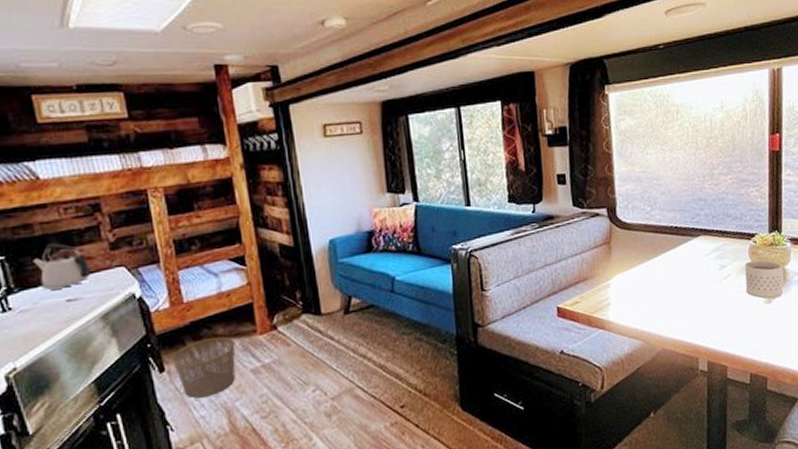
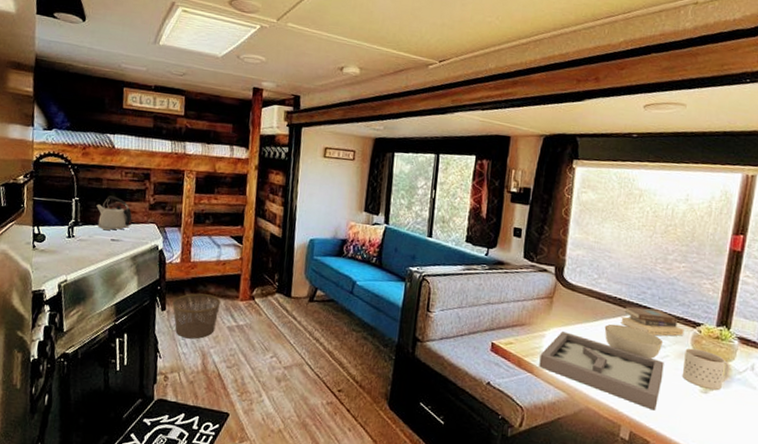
decorative tray: none [608,275,729,334] -> present [539,331,664,411]
bowl: none [666,253,724,283] -> present [604,324,663,359]
books: none [680,229,741,258] -> present [621,306,684,336]

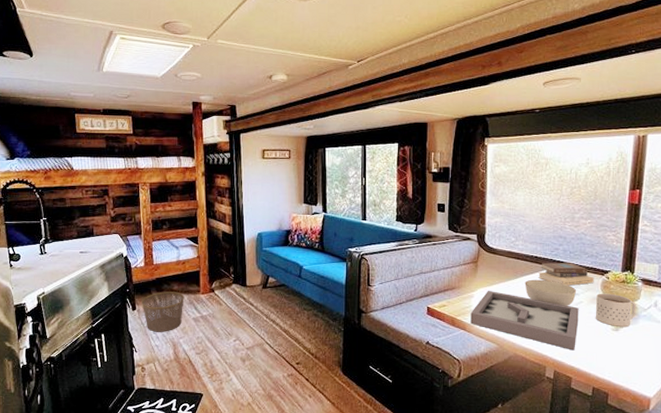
kettle: present [96,195,132,231] -> none [63,213,97,245]

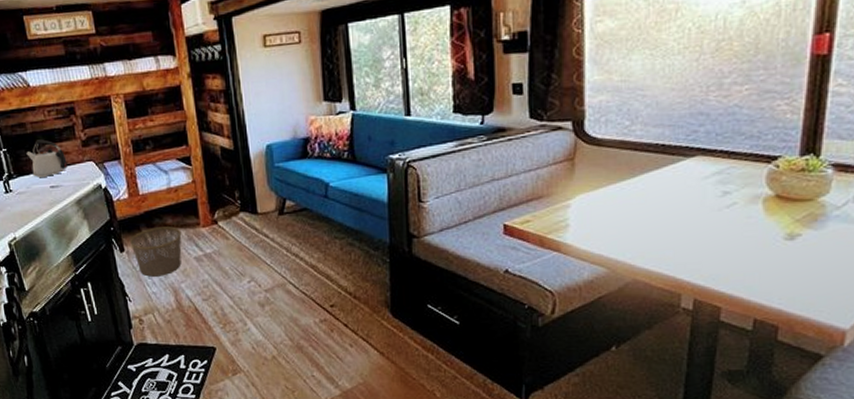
kettle: none [63,213,97,245] -> present [26,139,68,178]
decorative tray: present [470,291,579,351] -> none [566,197,731,271]
bowl: present [524,279,577,306] -> none [646,175,728,211]
books: present [538,262,594,286] -> none [667,149,755,182]
mug: present [595,293,636,328] -> none [757,188,824,235]

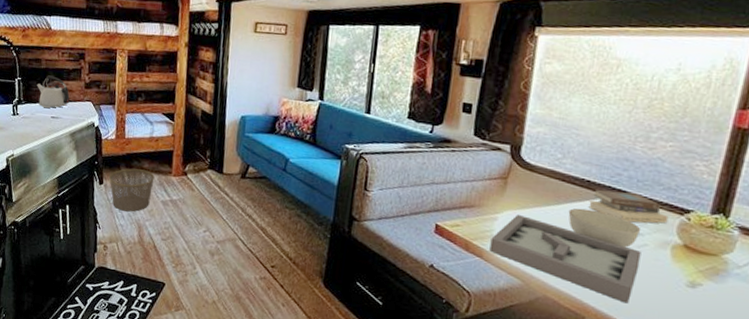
decorative tray: none [566,197,731,271] -> present [489,215,642,304]
bowl: none [646,175,728,211] -> present [568,208,641,248]
books: none [667,149,755,182] -> present [588,189,669,224]

